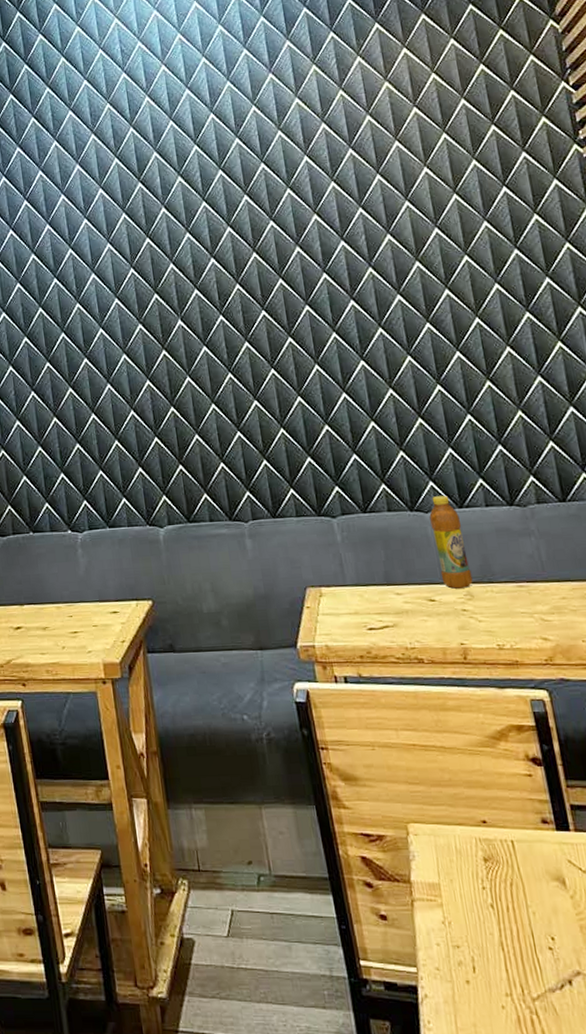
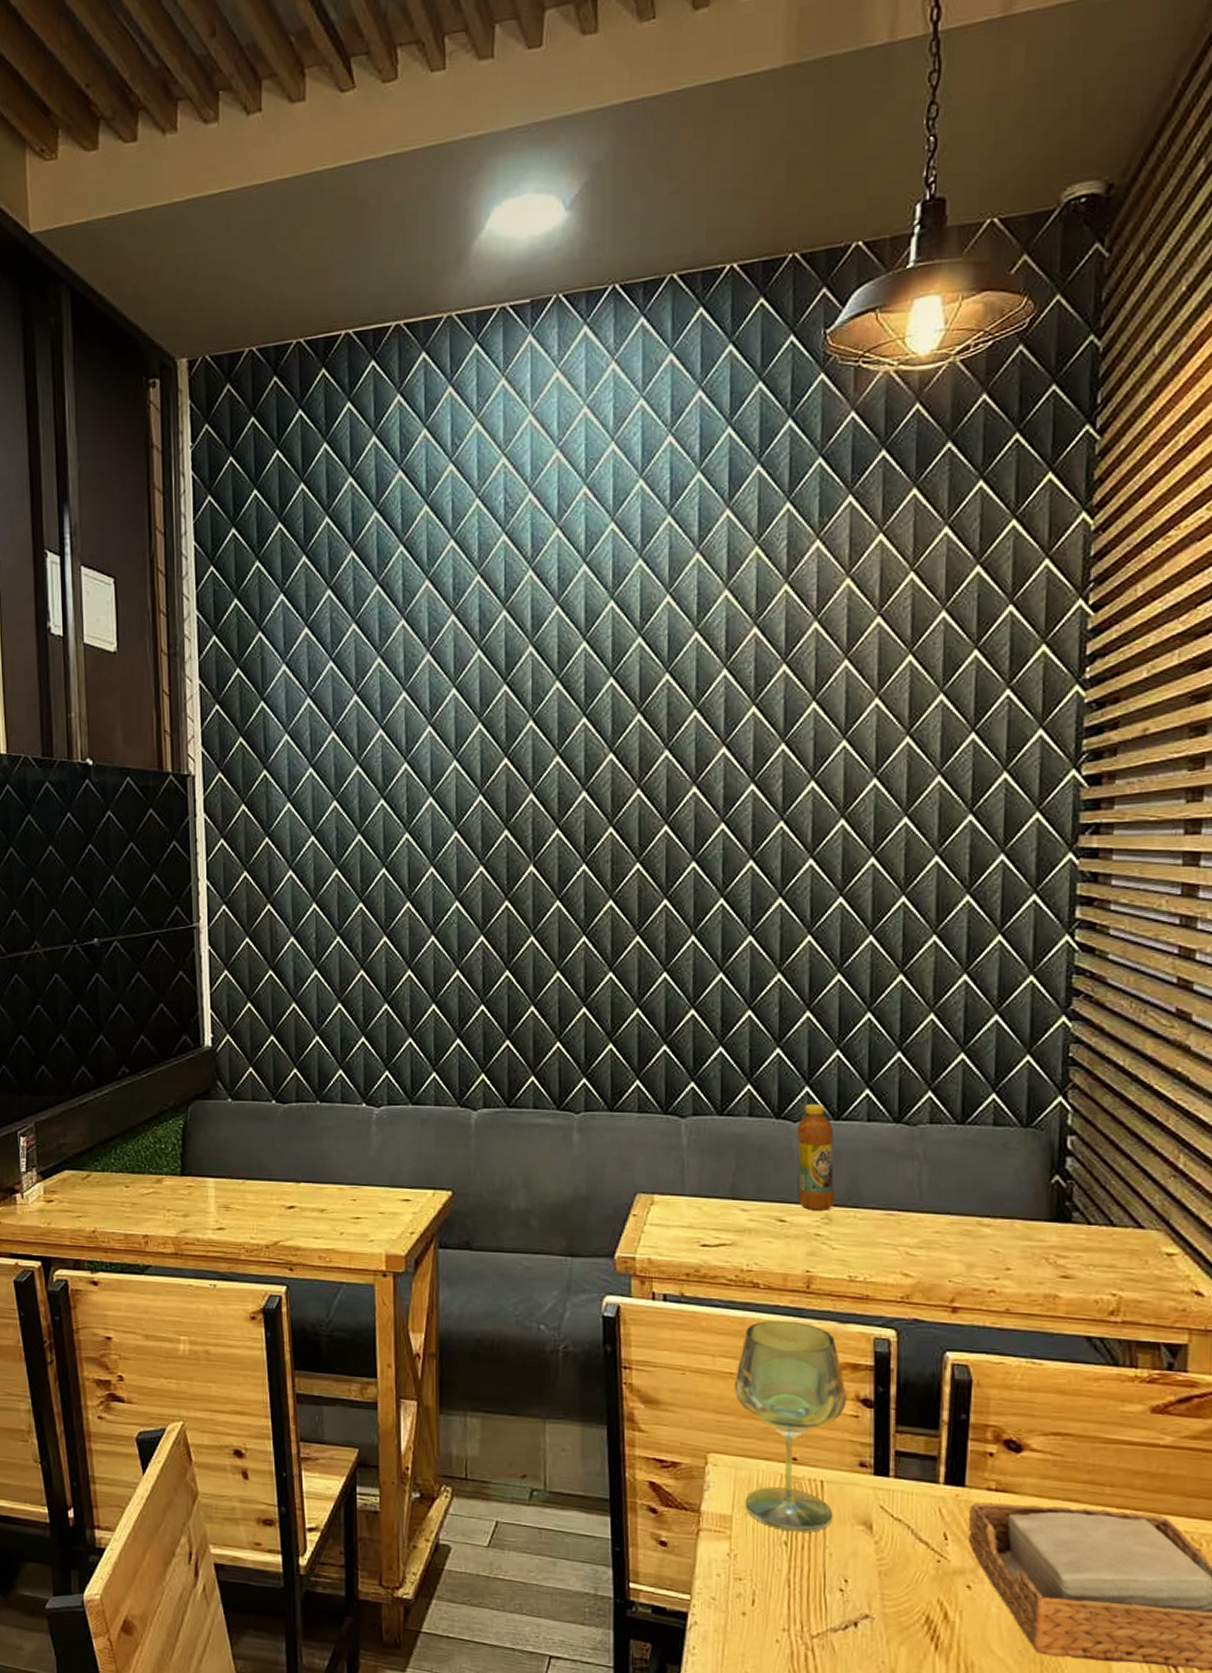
wine glass: none [418,691,529,894] -> present [734,1320,847,1533]

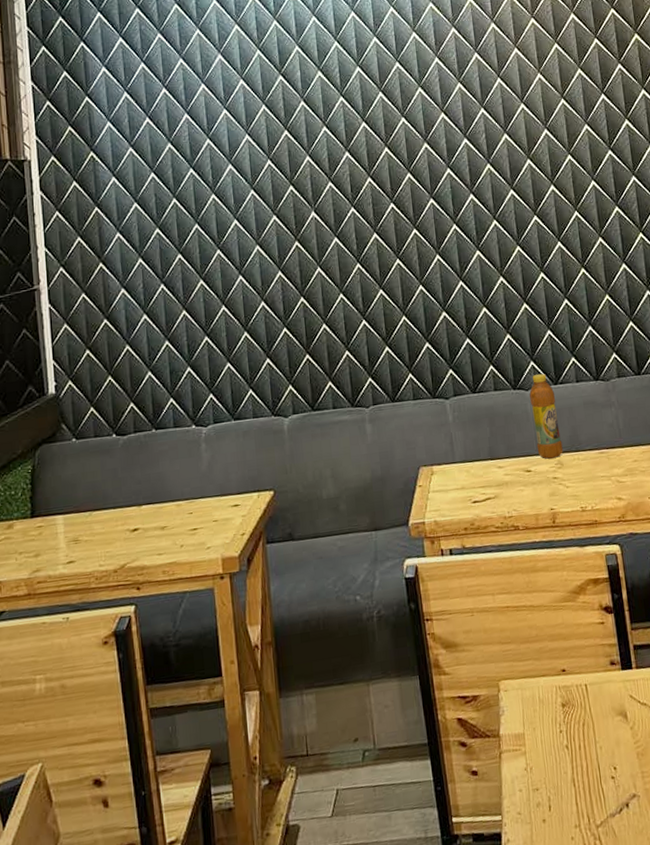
wine glass: present [734,1320,847,1533] -> none [511,552,598,736]

